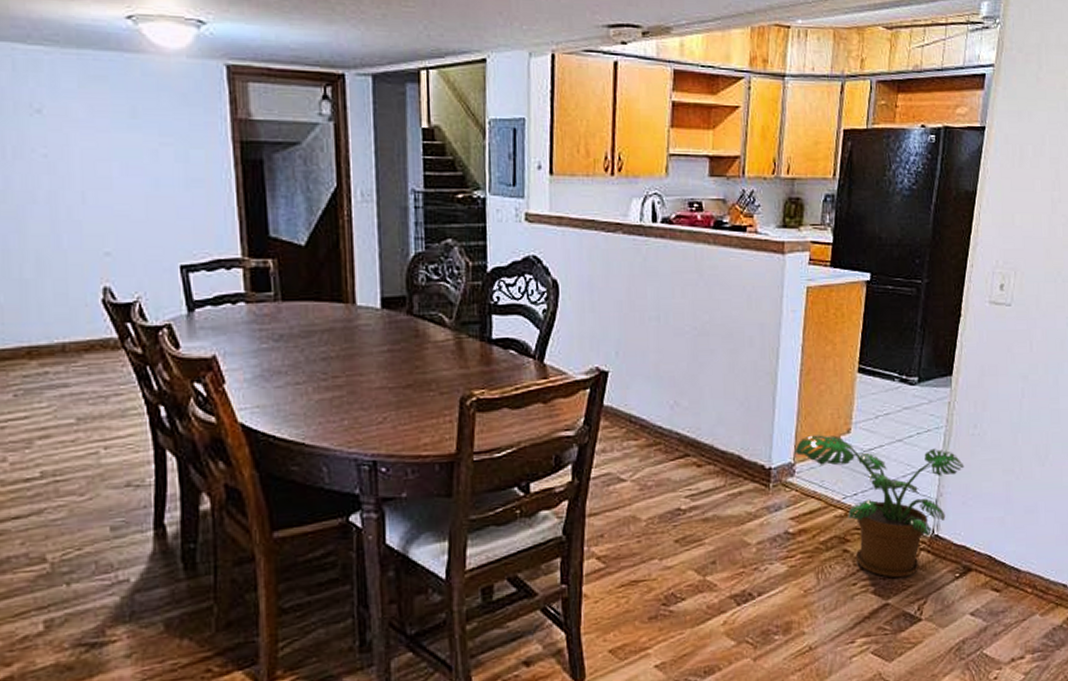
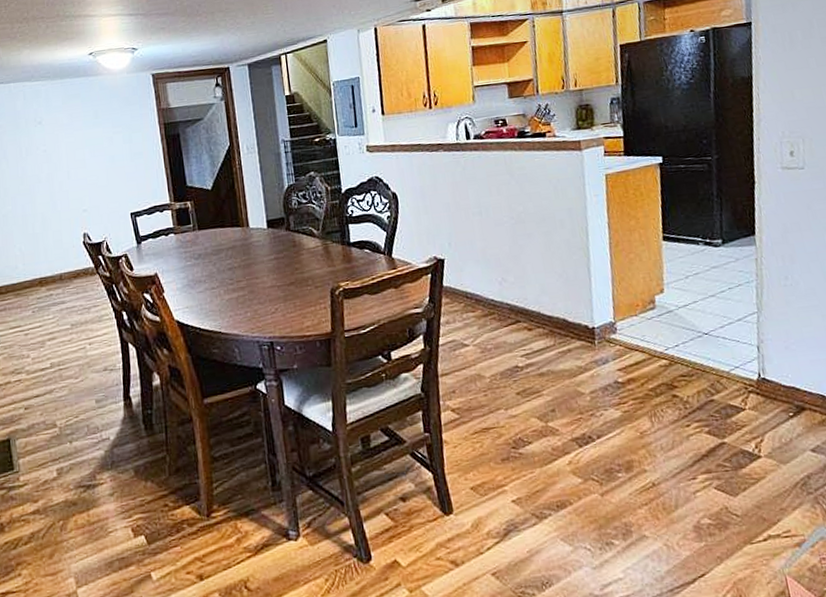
potted plant: present [794,435,964,578] -> none [613,296,782,419]

